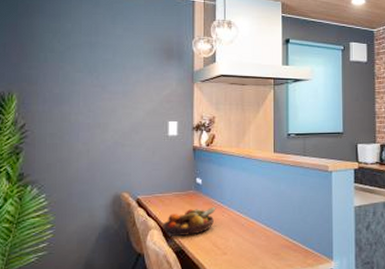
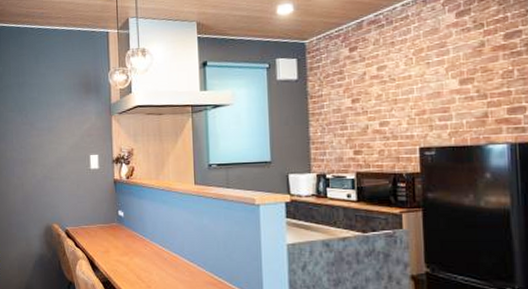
fruit bowl: present [162,207,216,237] -> none [89,240,139,268]

